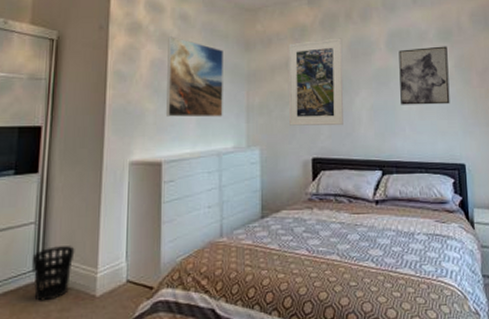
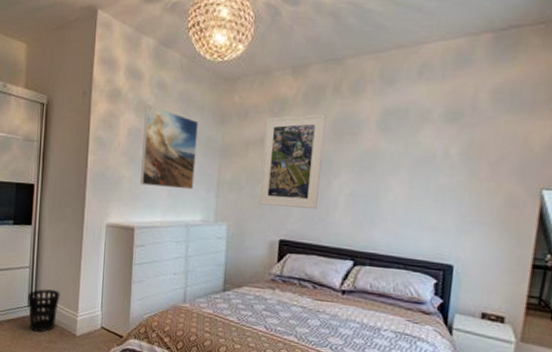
wall art: present [399,46,450,105] -> none [386,129,454,197]

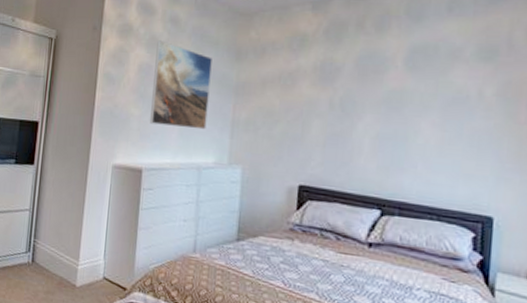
wastebasket: present [28,288,60,332] -> none [26,233,61,282]
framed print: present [258,113,327,210] -> none [276,51,350,154]

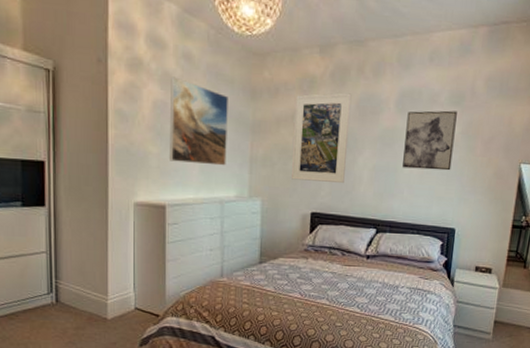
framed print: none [276,51,350,154] -> present [290,93,352,184]
wall art: none [415,68,489,142] -> present [402,110,457,171]

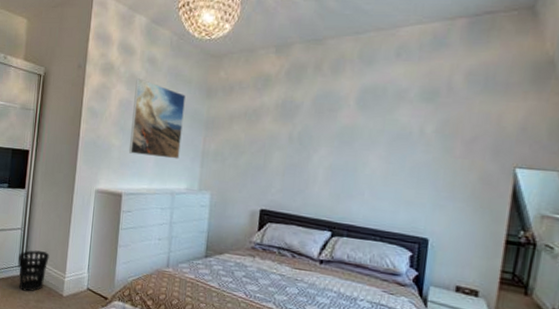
wastebasket: none [47,274,86,320] -> present [18,249,50,292]
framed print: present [290,93,352,184] -> none [241,90,308,182]
wall art: present [402,110,457,171] -> none [363,107,430,173]

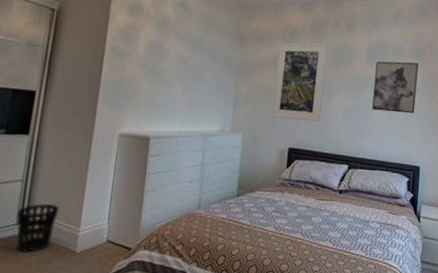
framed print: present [129,78,186,160] -> none [159,21,218,102]
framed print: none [241,90,308,182] -> present [271,43,328,122]
wall art: none [363,107,430,173] -> present [372,61,418,114]

